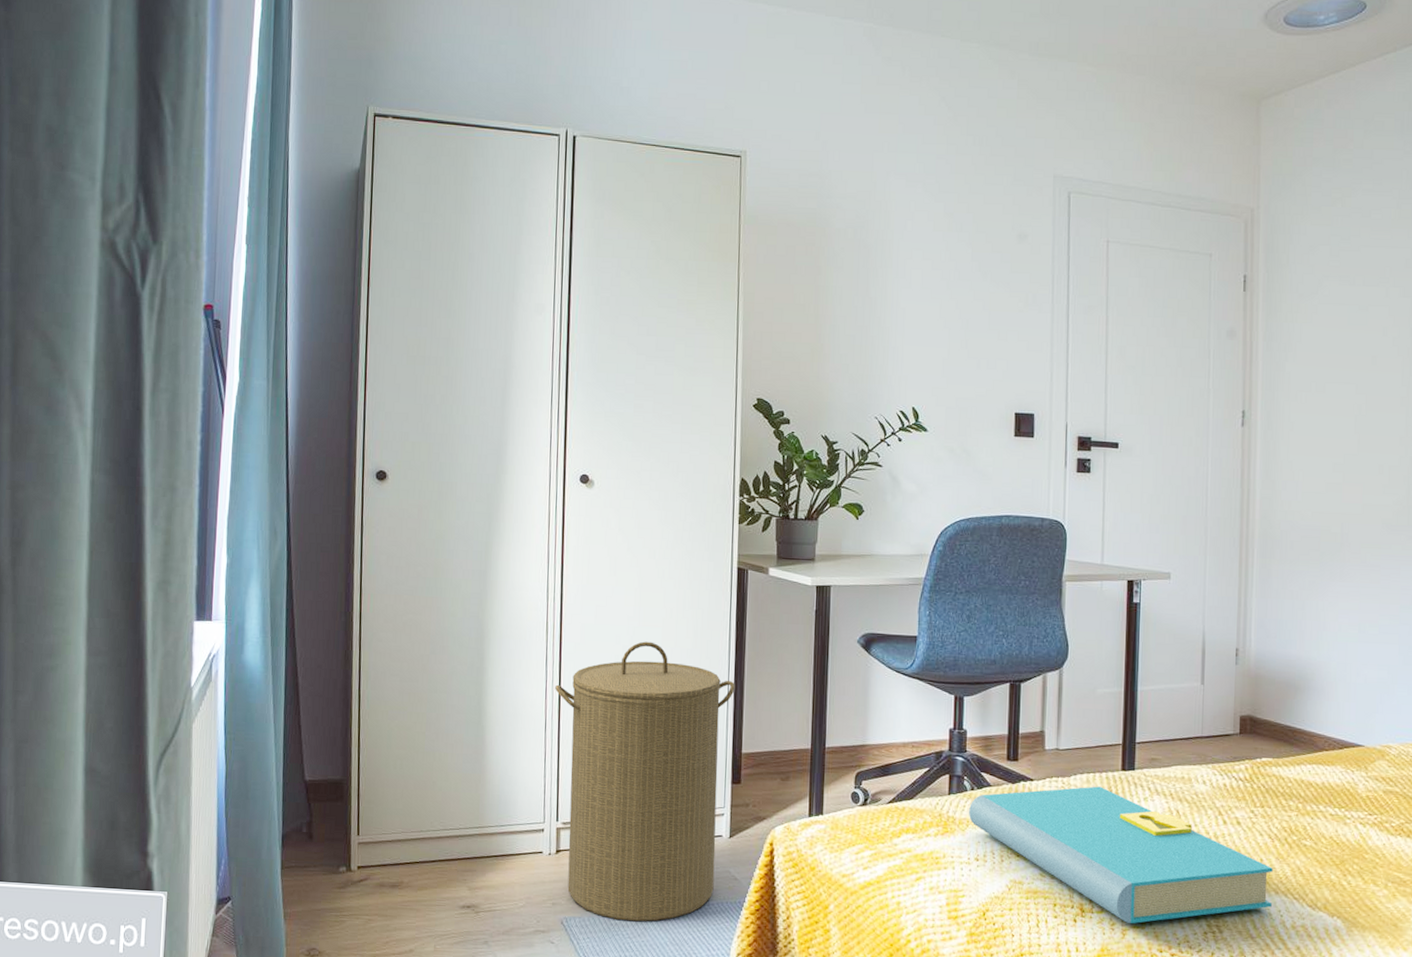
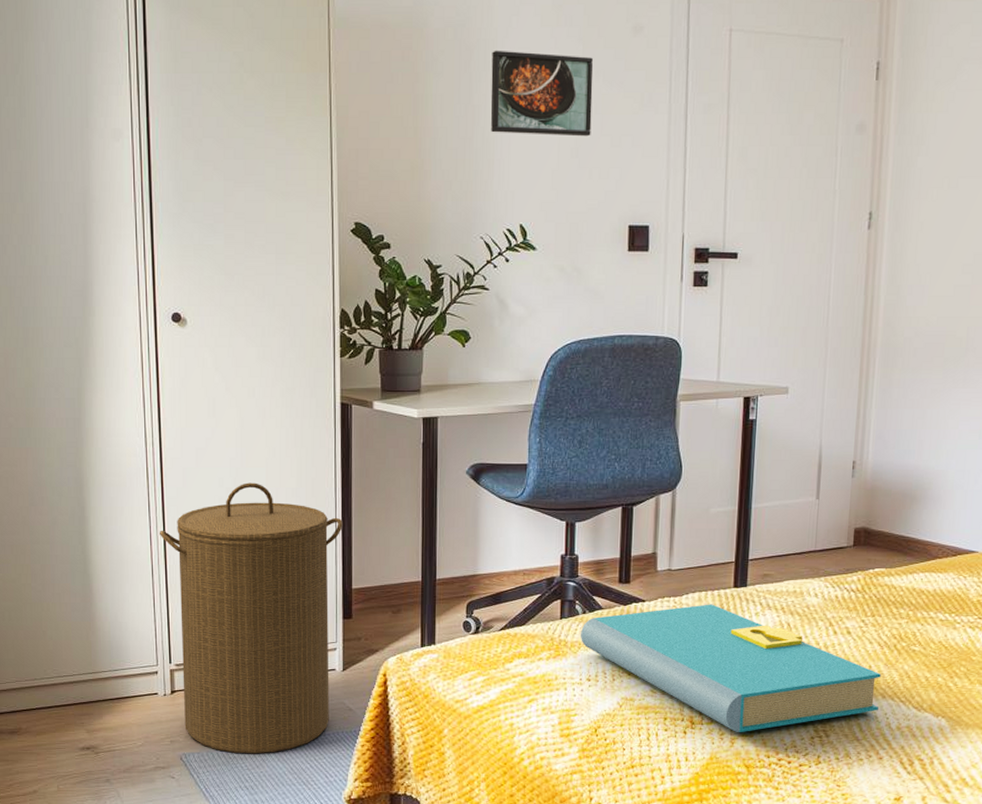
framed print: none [886,249,982,330] -> present [490,50,593,137]

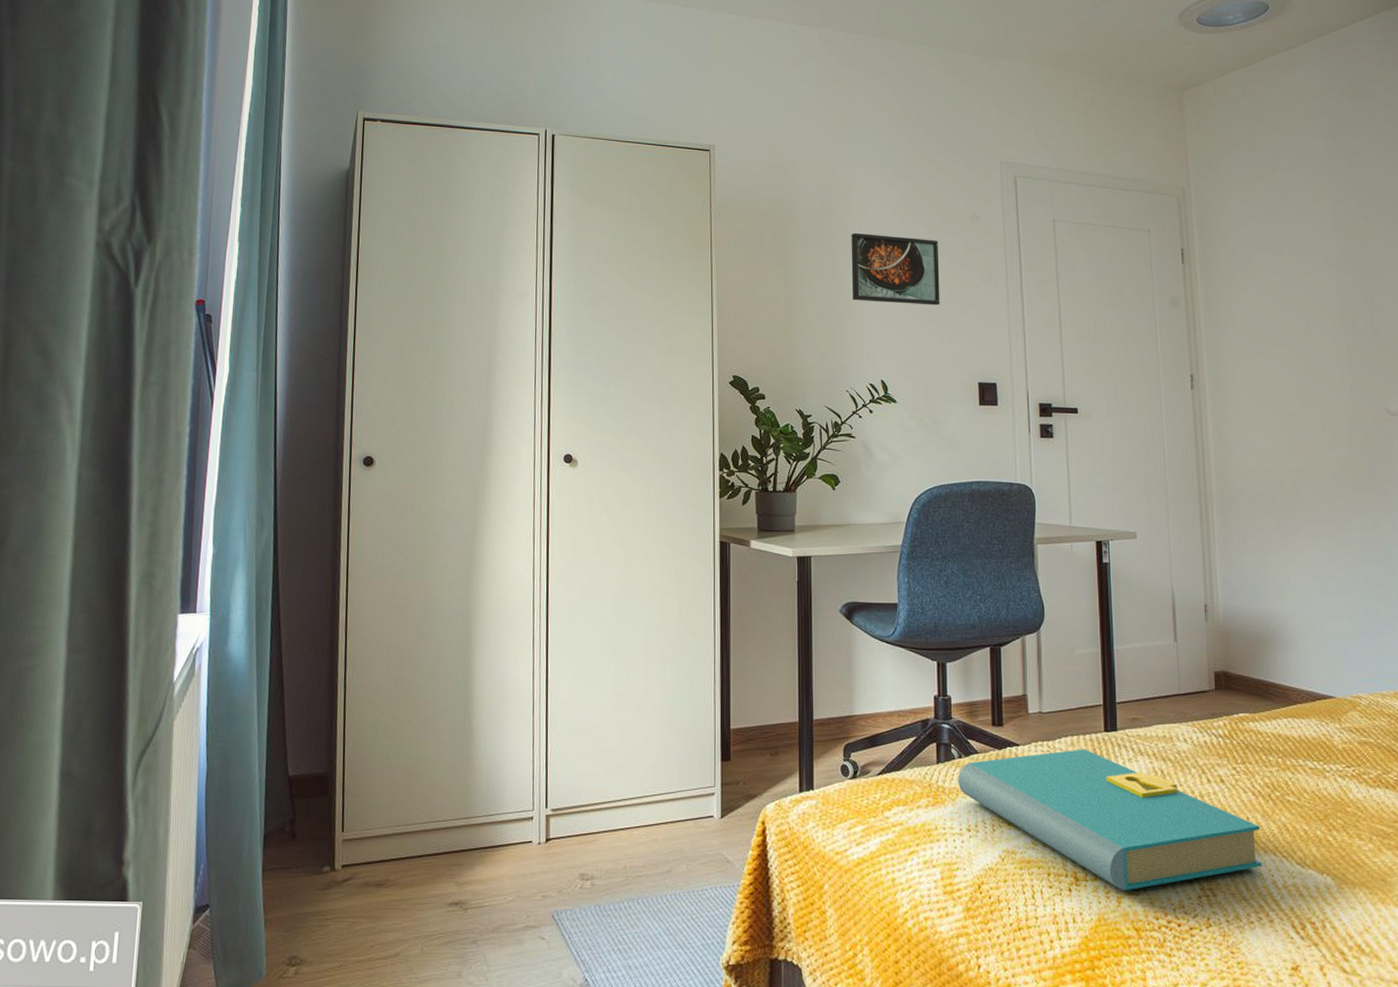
laundry hamper: present [160,482,343,754] -> none [542,618,721,912]

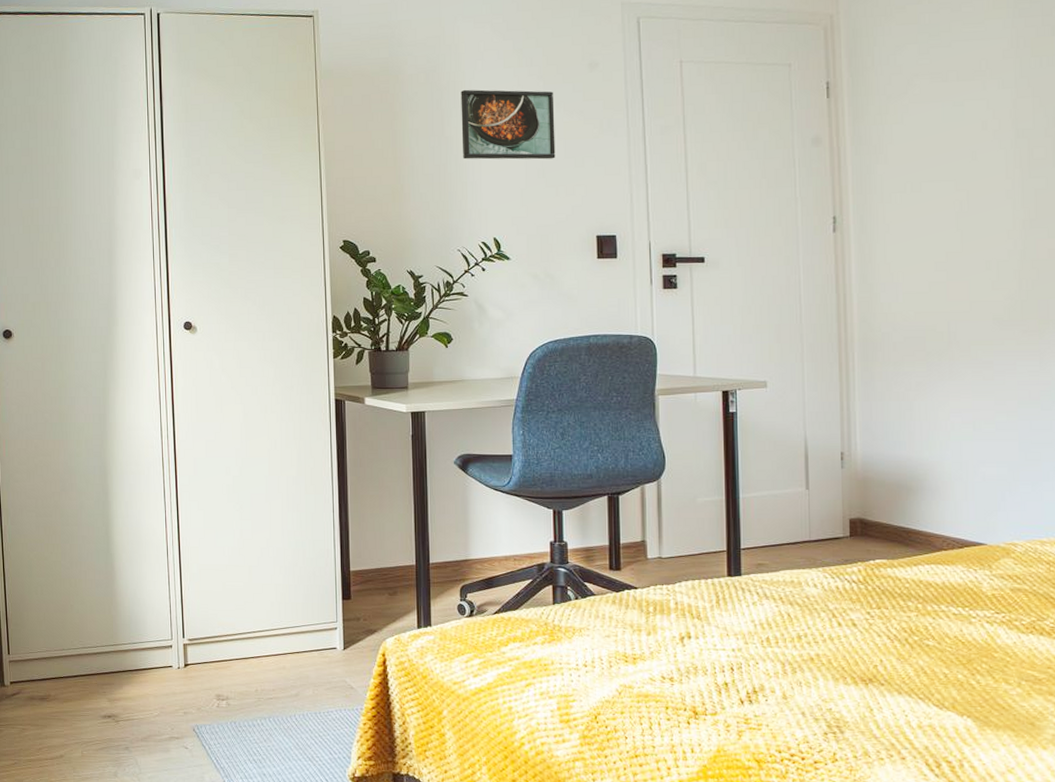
book: present [958,749,1262,890] -> none [574,592,895,725]

